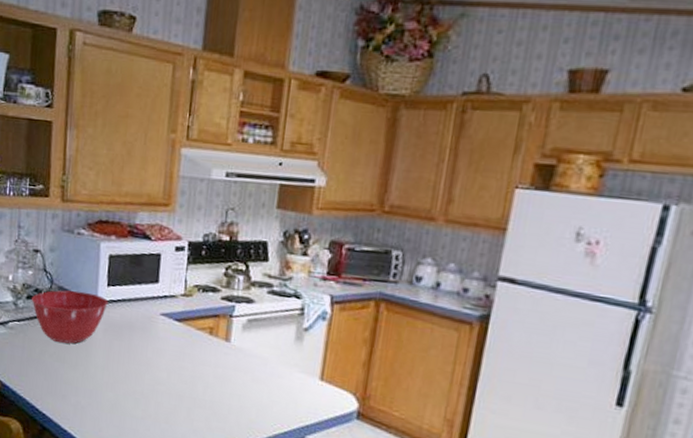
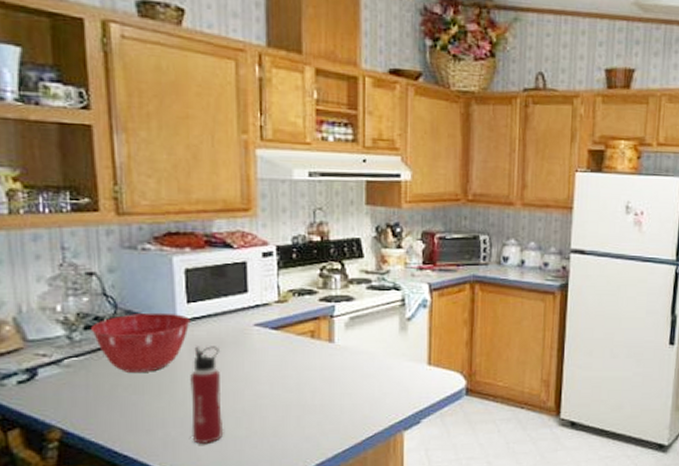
water bottle: none [97,326,129,418] -> present [190,346,224,445]

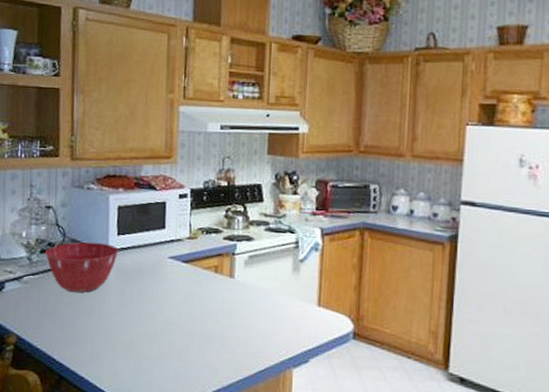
water bottle: present [190,346,224,445] -> none [113,273,140,361]

